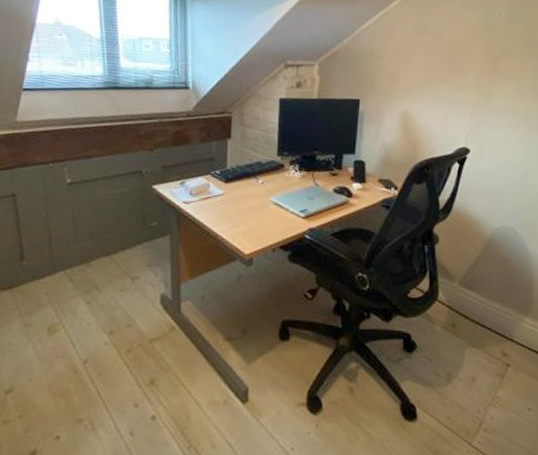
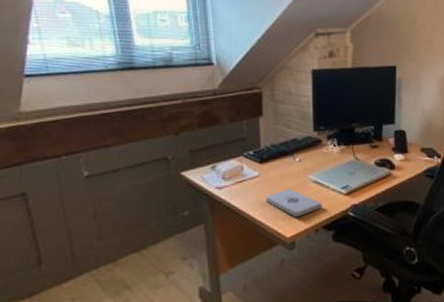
notepad: none [228,208,281,235] -> present [265,188,322,216]

